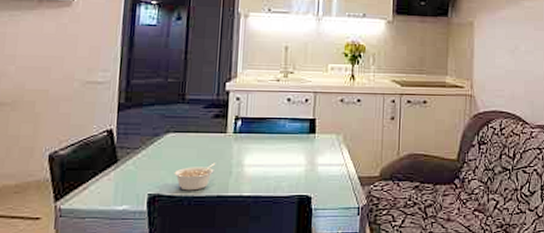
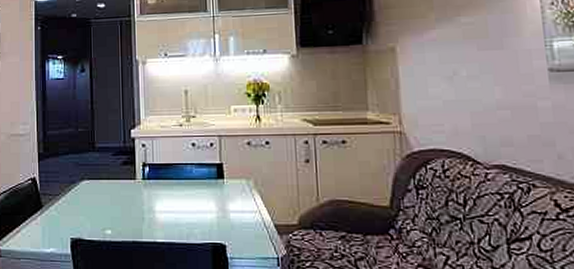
legume: present [174,163,216,191] -> none [91,209,129,236]

